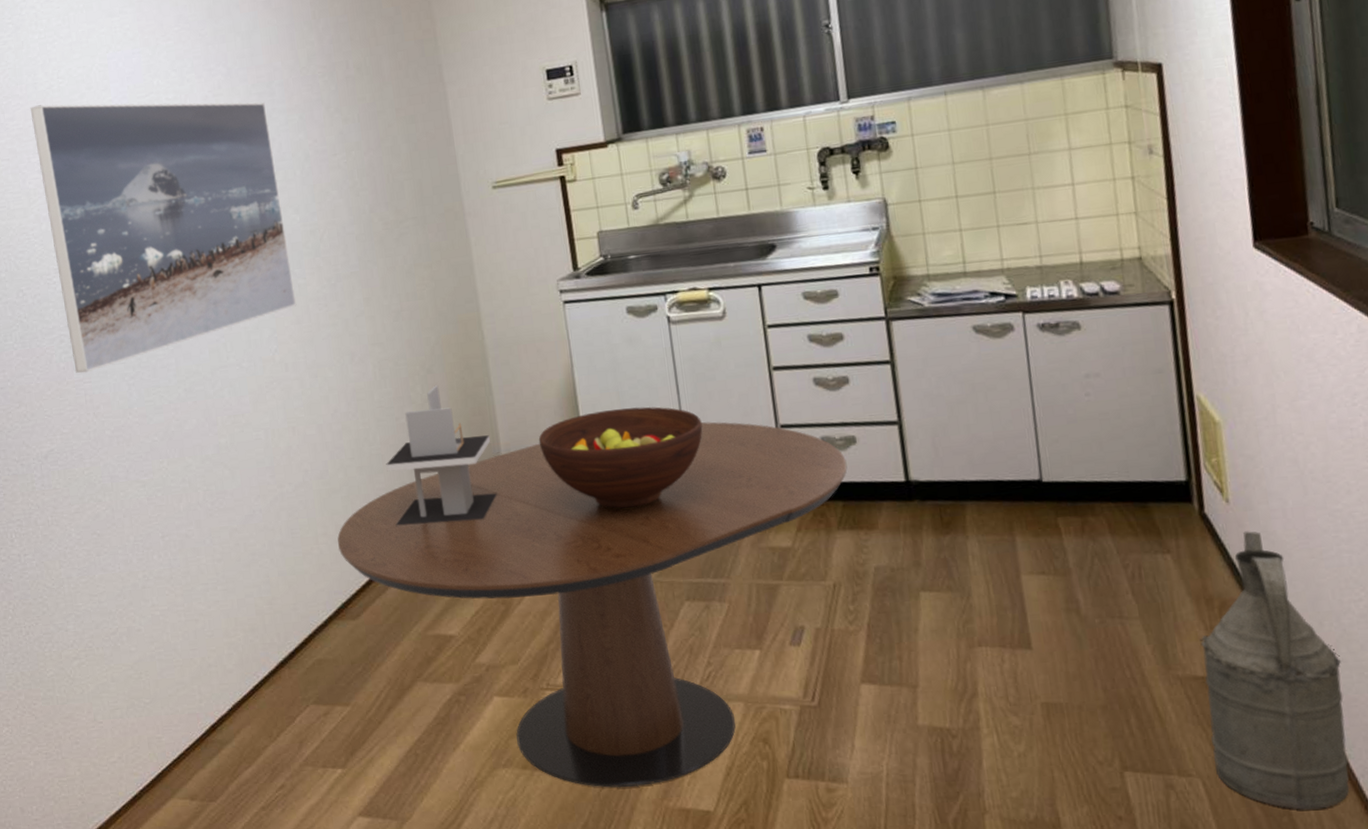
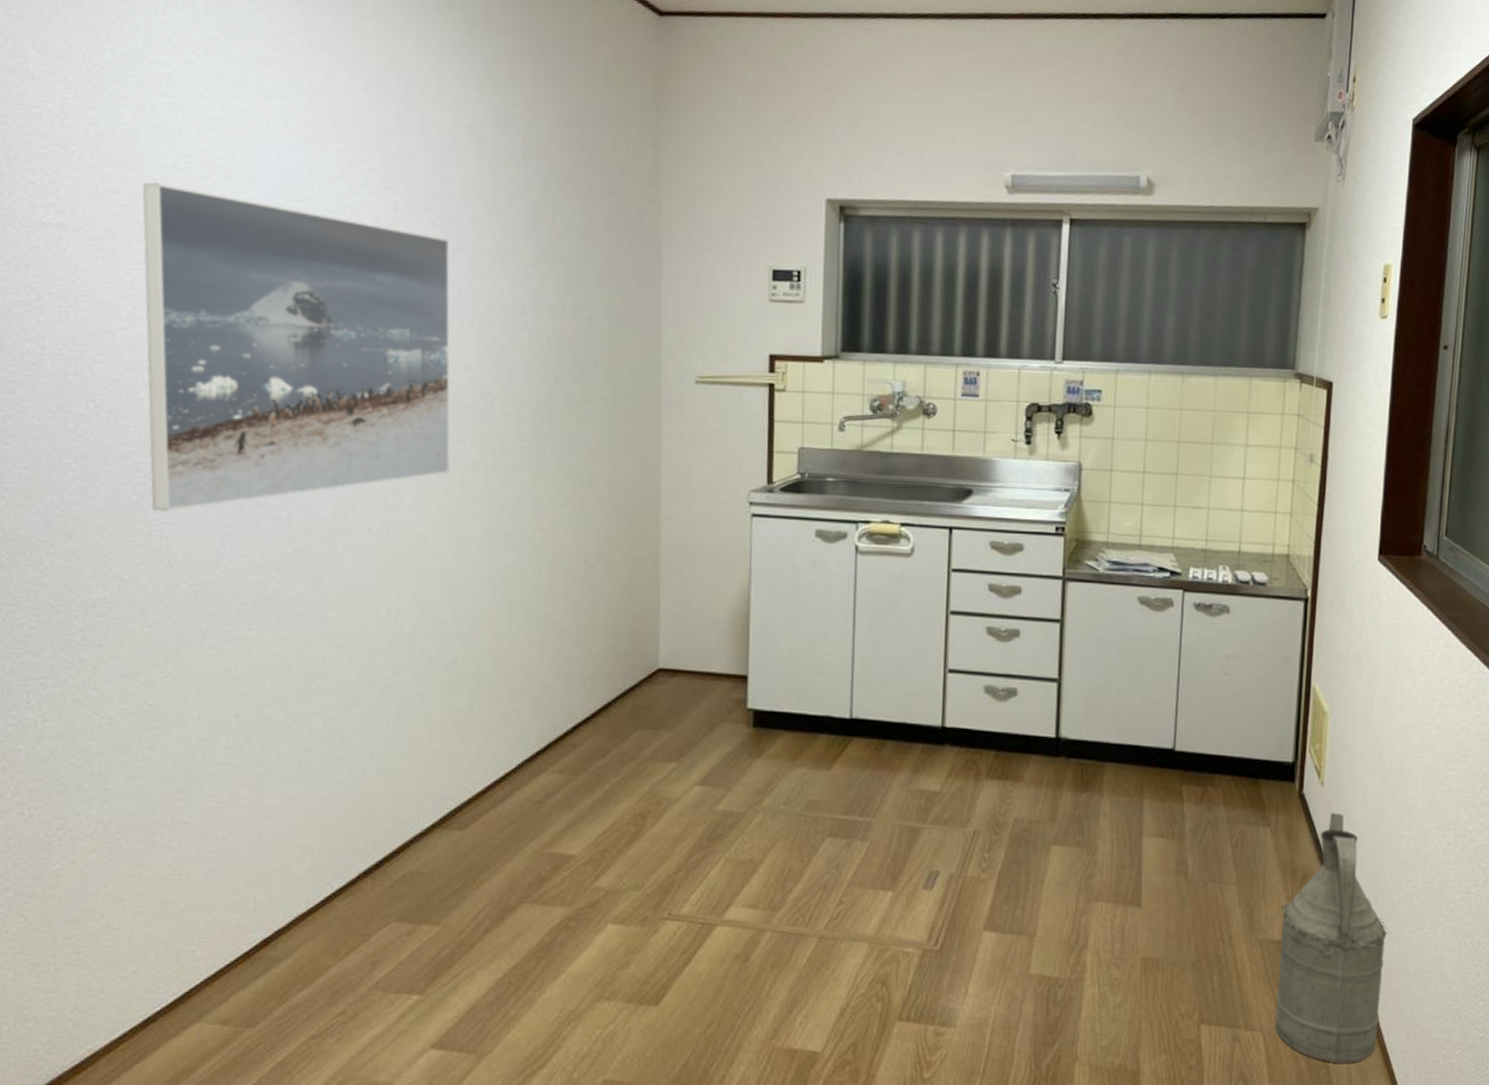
dining table: present [337,421,848,788] -> none [455,658,1005,1026]
napkin holder: present [386,385,498,526] -> none [526,583,650,734]
fruit bowl: present [538,406,703,509] -> none [701,633,873,737]

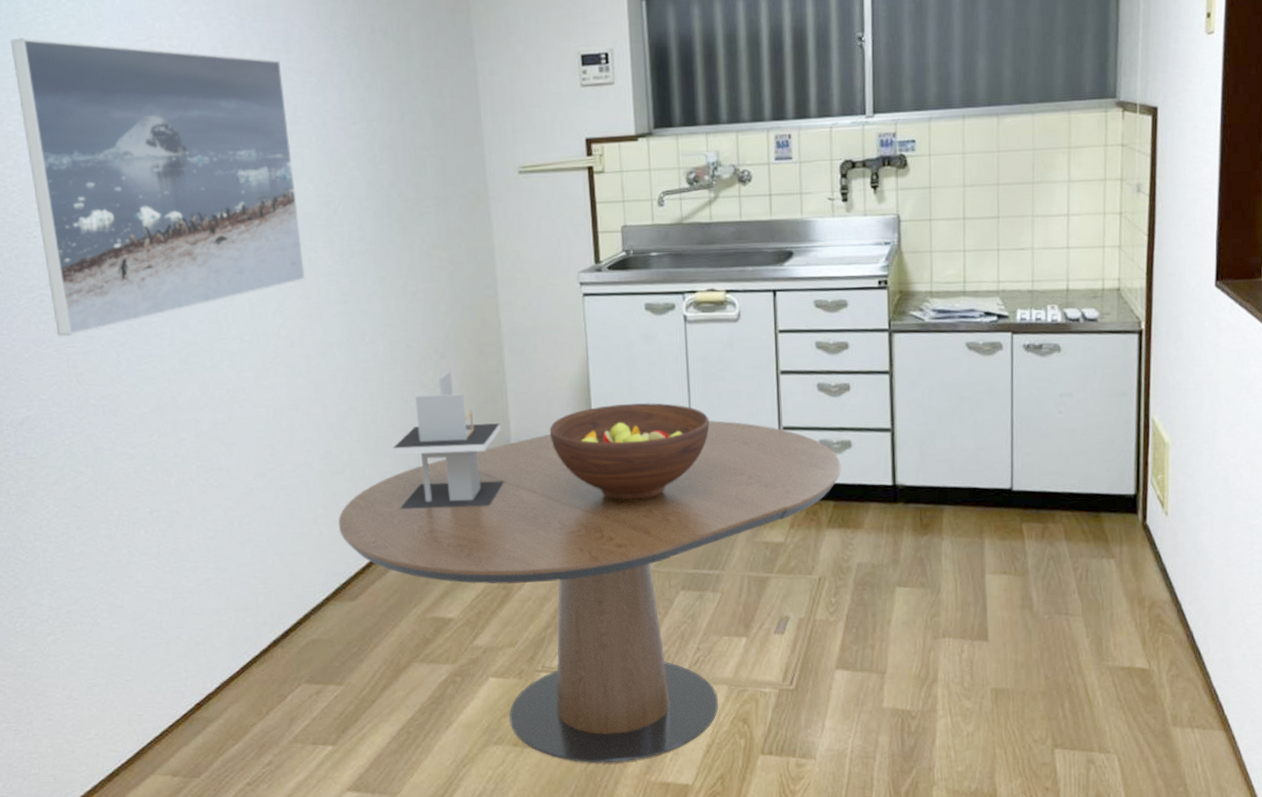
dining table: none [455,658,1005,1026] -> present [338,420,841,764]
napkin holder: none [526,583,650,734] -> present [393,370,505,510]
fruit bowl: none [701,633,873,737] -> present [549,402,710,501]
watering can: present [1276,812,1388,1063] -> none [1129,541,1242,781]

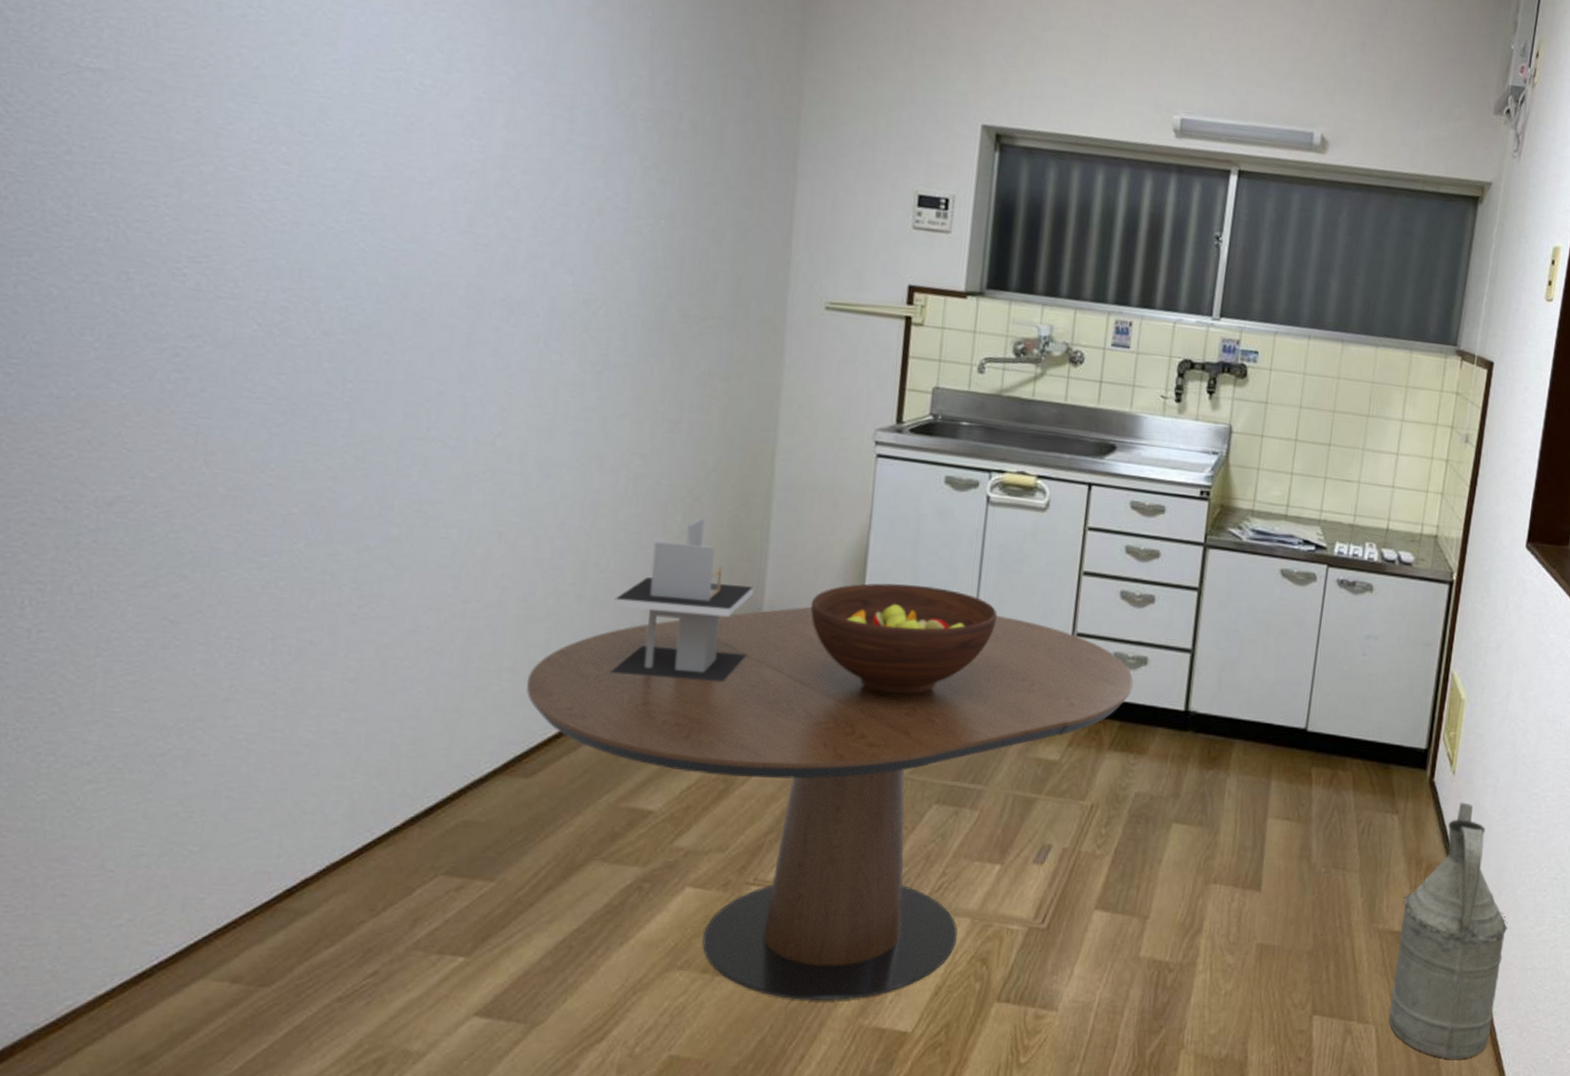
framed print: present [10,38,305,337] -> none [187,31,560,405]
watering can: none [1129,541,1242,781] -> present [1389,802,1508,1059]

